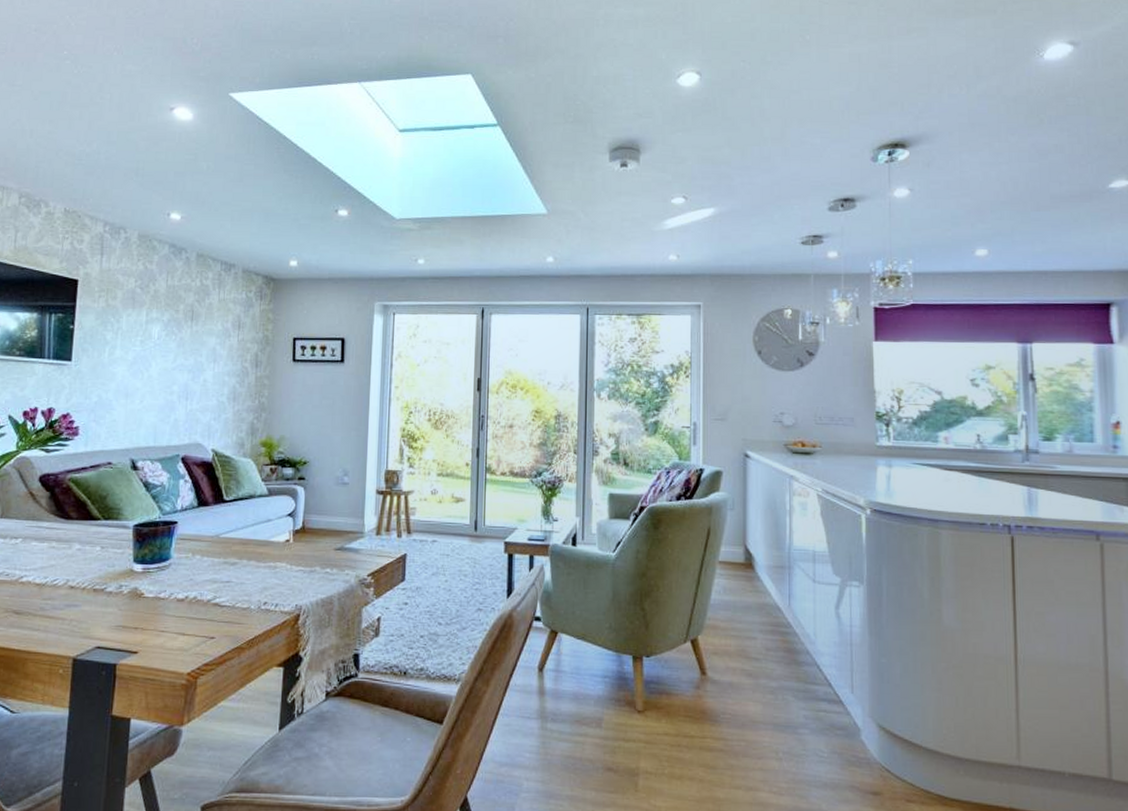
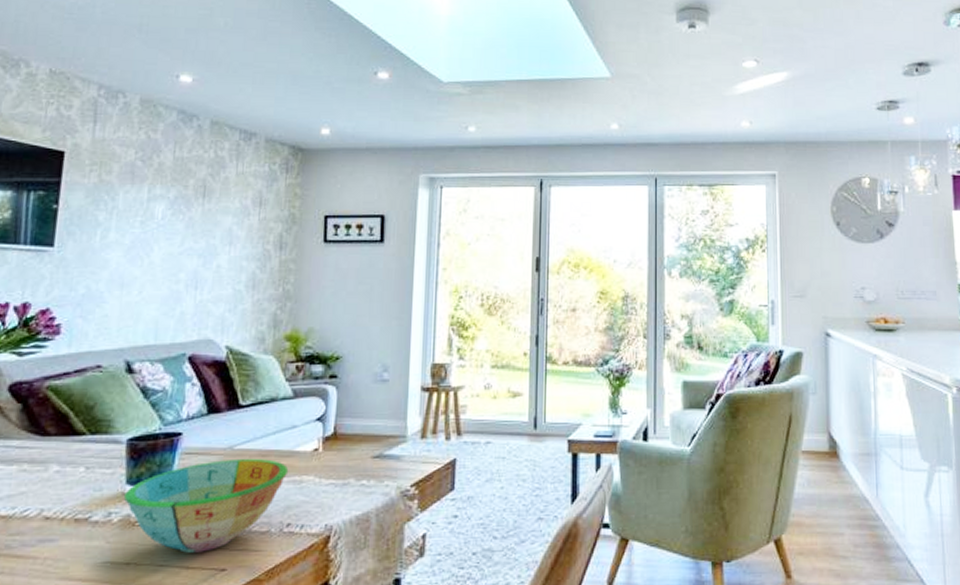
bowl: none [131,545,265,622] -> present [123,458,289,553]

